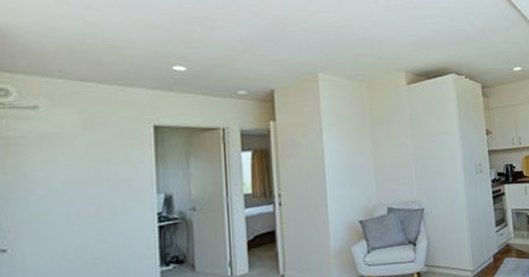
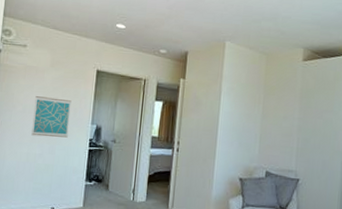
wall art: none [64,169,124,225] -> present [31,96,72,138]

